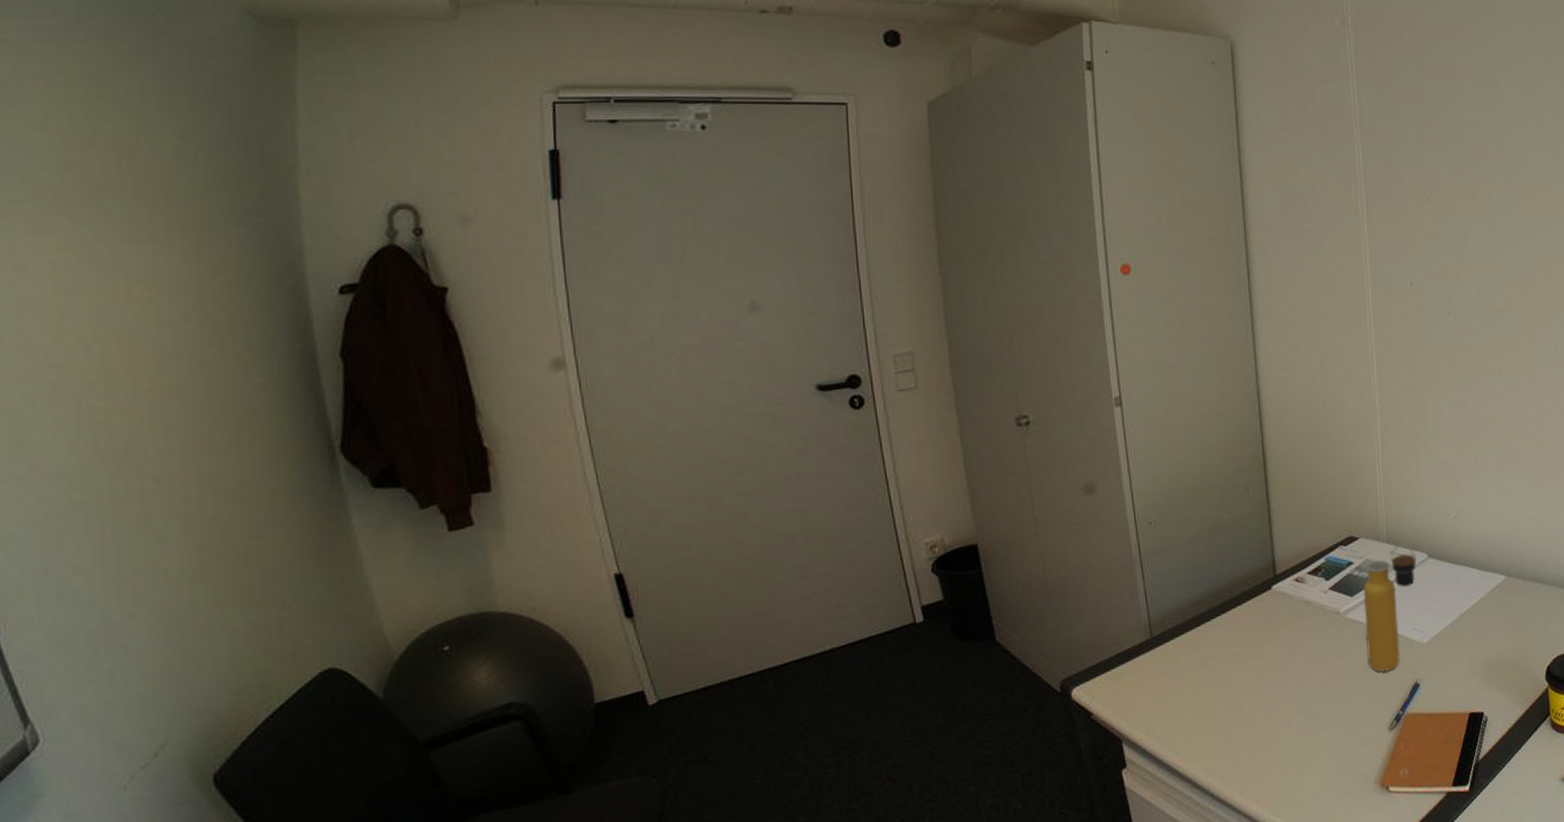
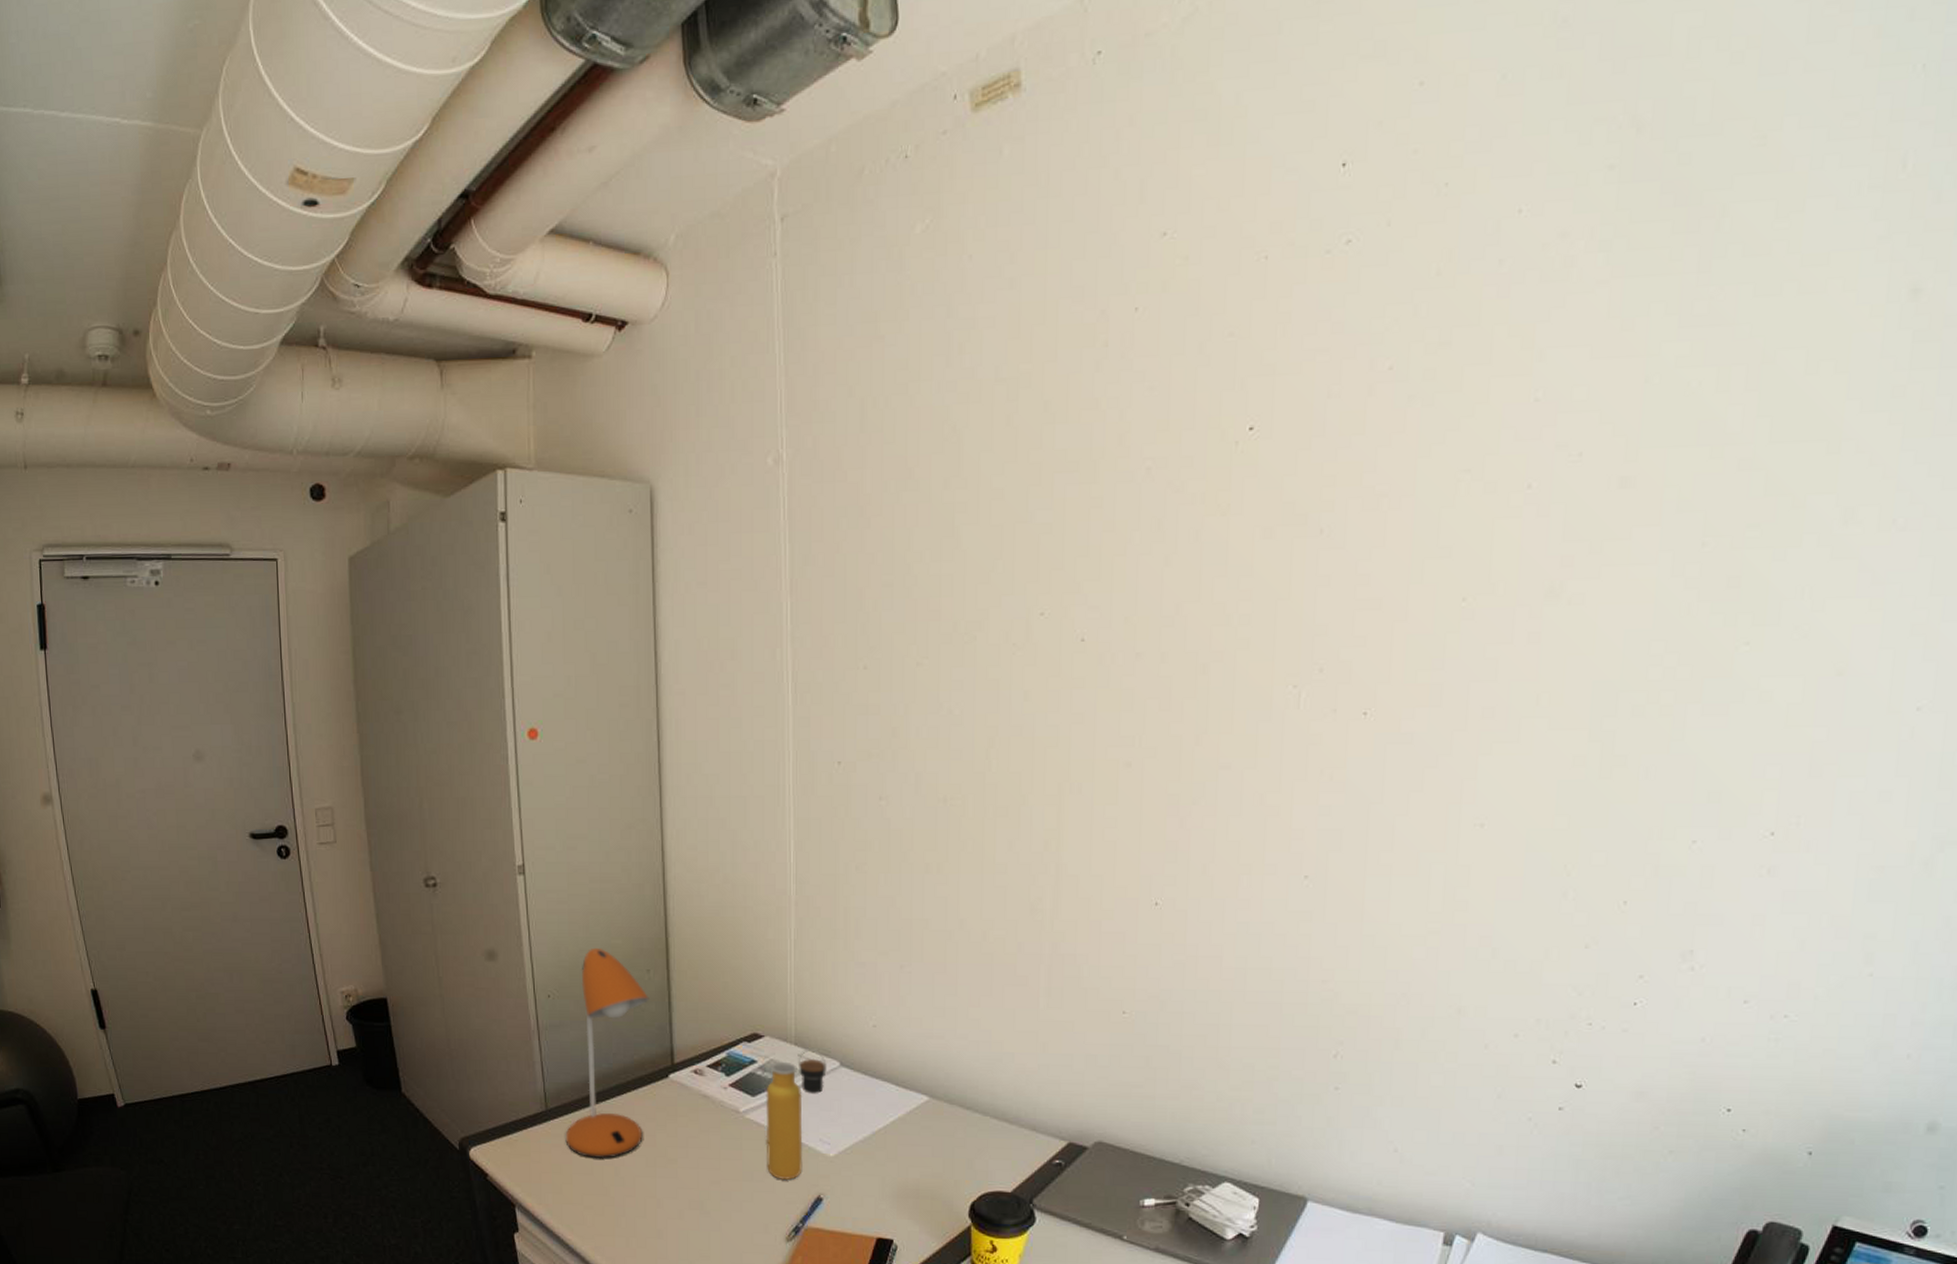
desk lamp: none [1172,470,1250,680] -> present [565,947,649,1159]

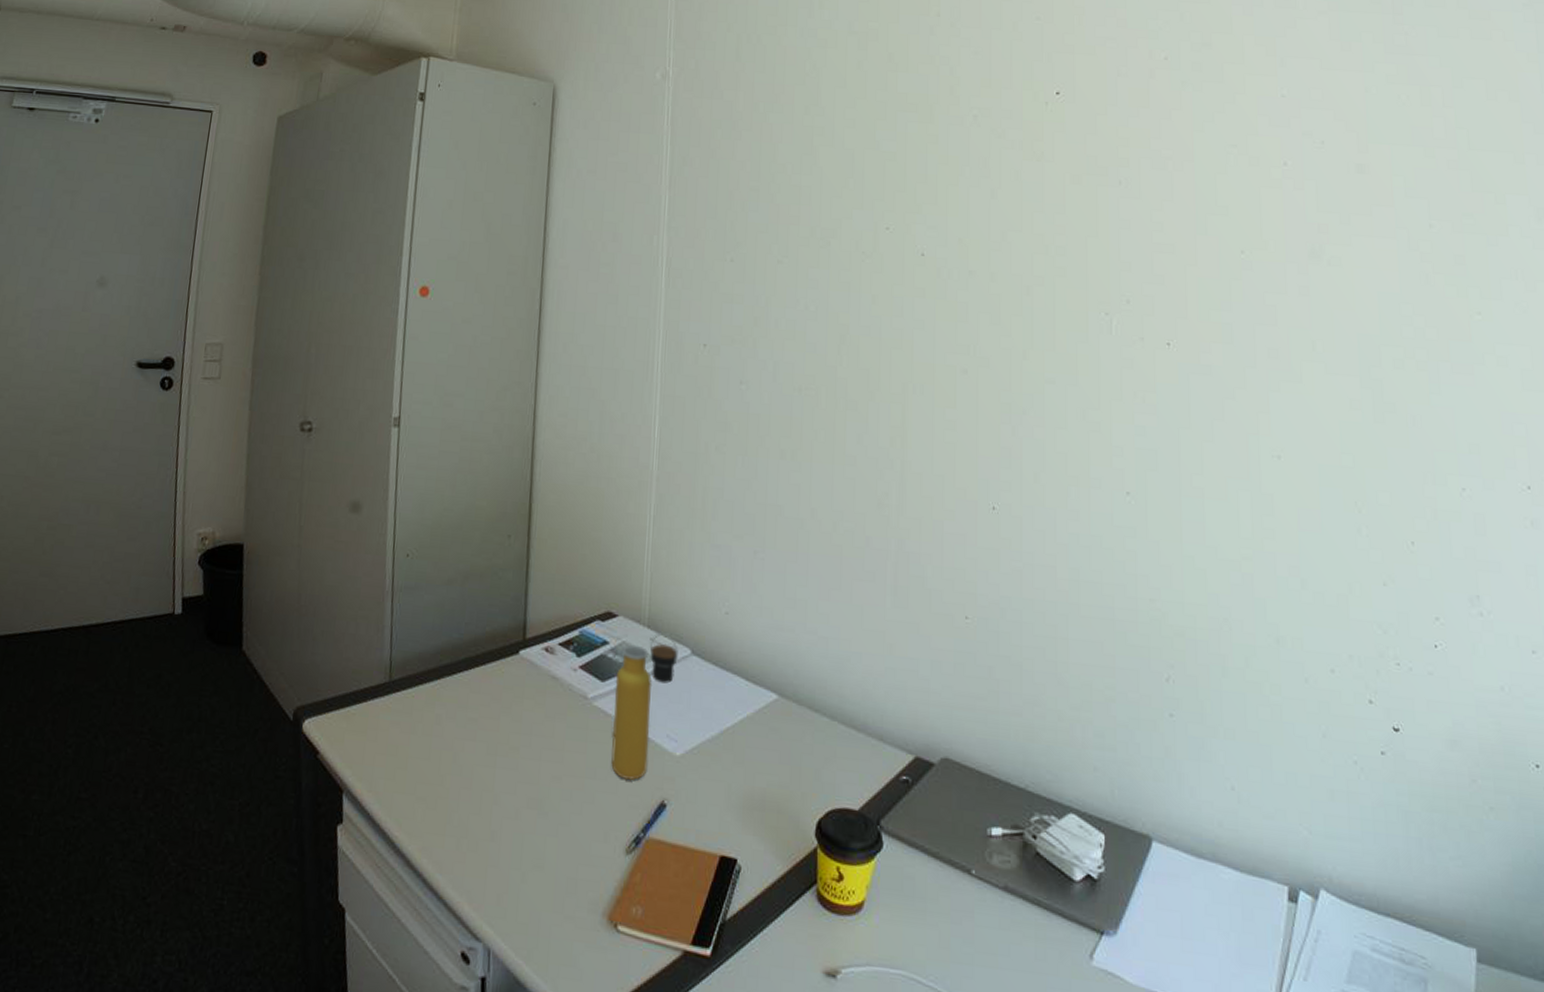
desk lamp: present [565,947,649,1159] -> none [405,507,508,743]

